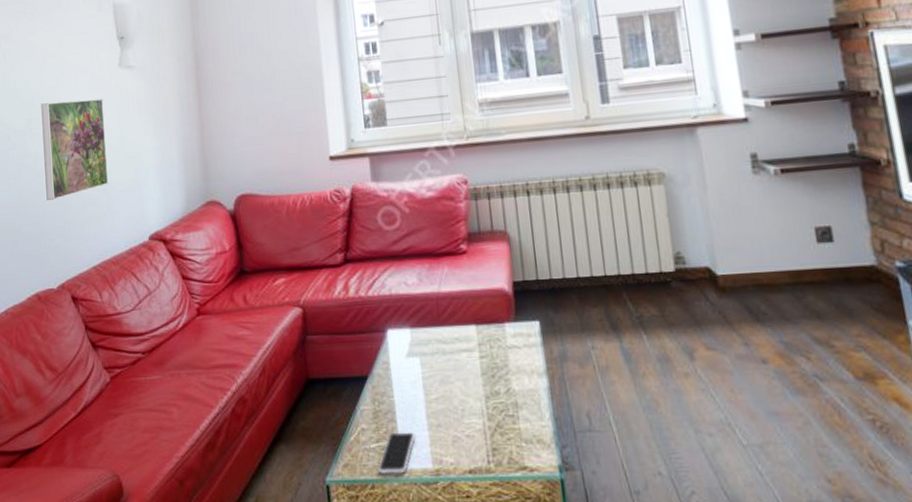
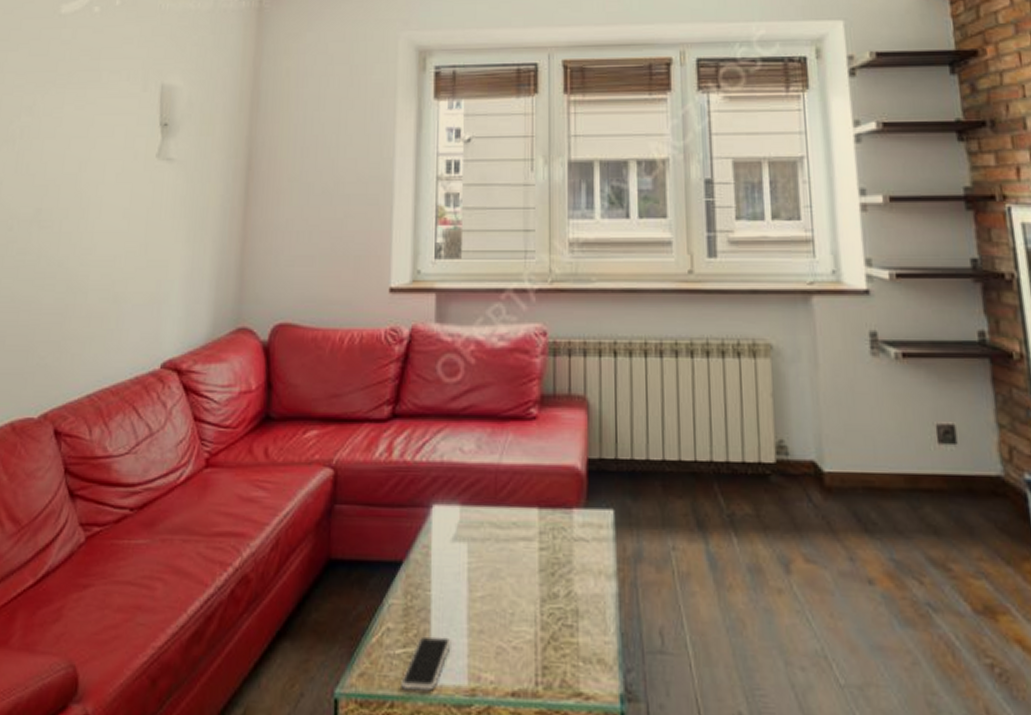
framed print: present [41,98,109,200] -> none [44,190,132,308]

